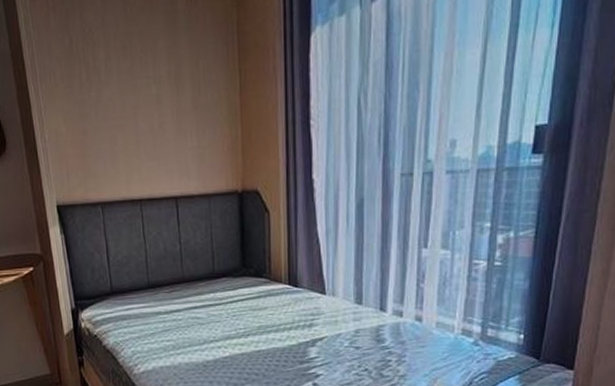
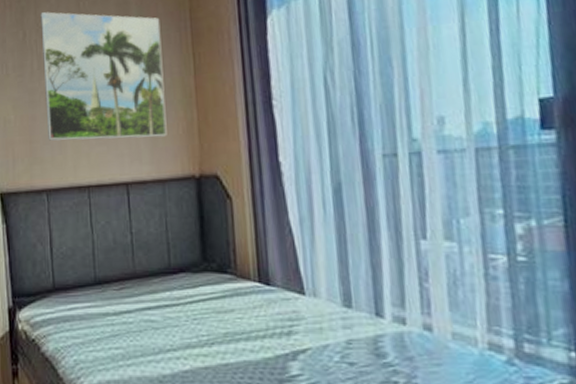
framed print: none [86,16,213,155] -> present [40,11,167,141]

